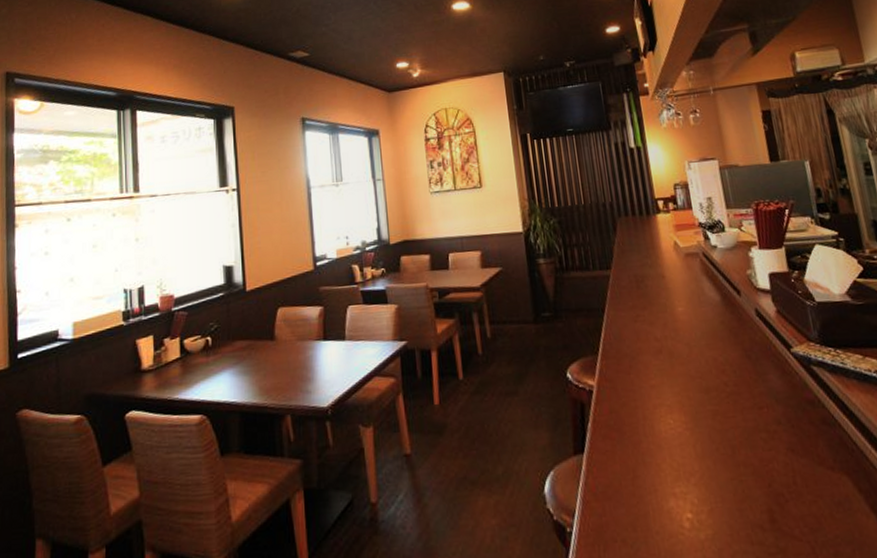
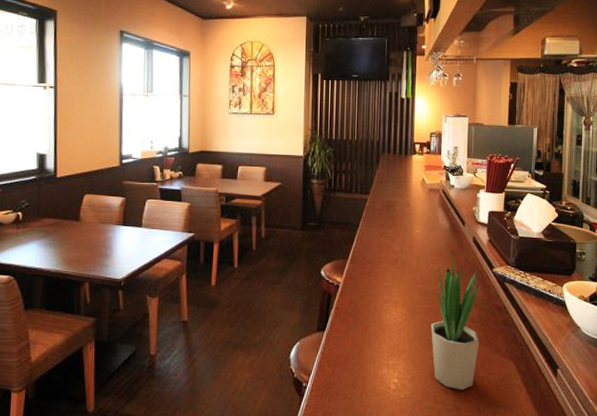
potted plant: none [717,331,798,523] -> present [431,251,480,390]

